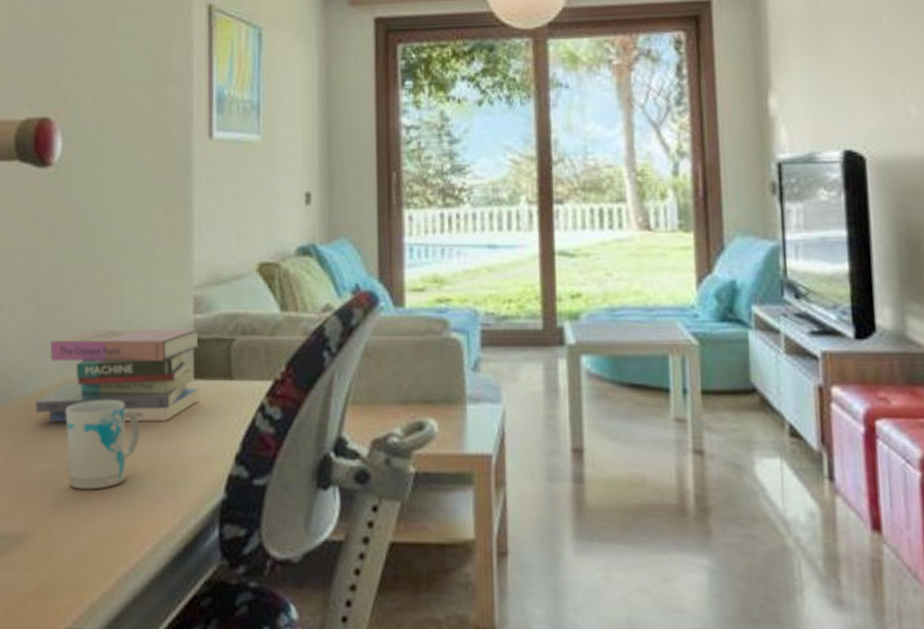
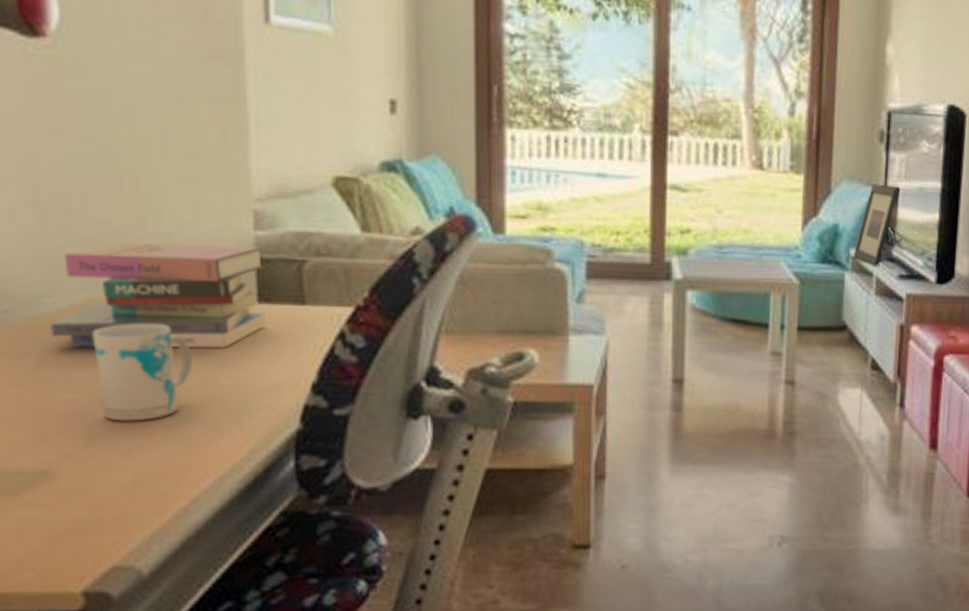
picture frame: none [756,236,800,324] -> present [854,184,900,268]

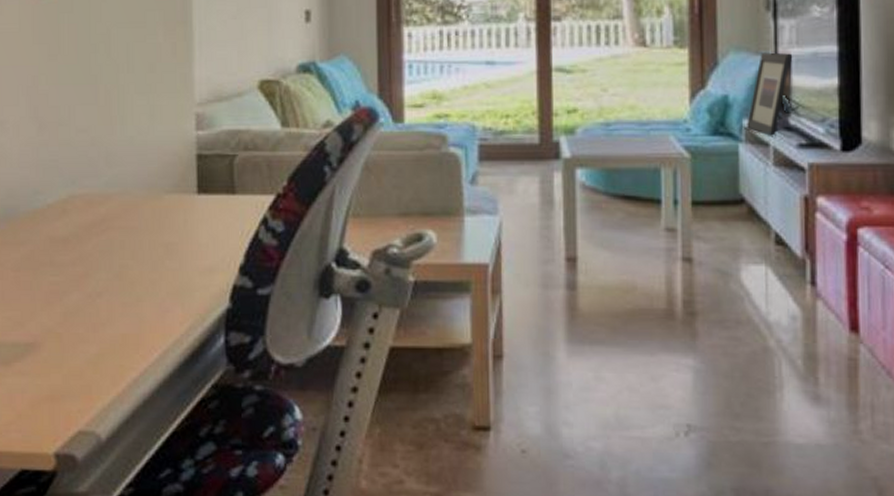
books: present [50,243,267,349] -> none [42,144,205,237]
mug: present [92,323,193,422] -> none [71,215,146,301]

